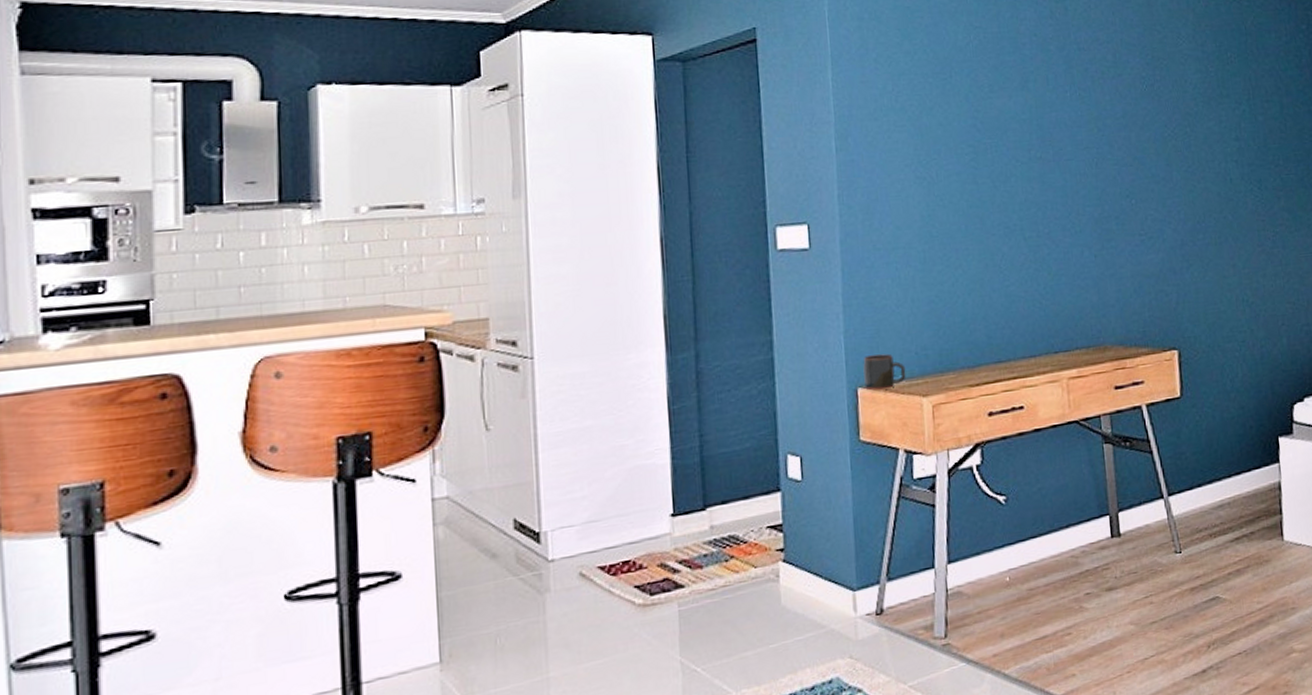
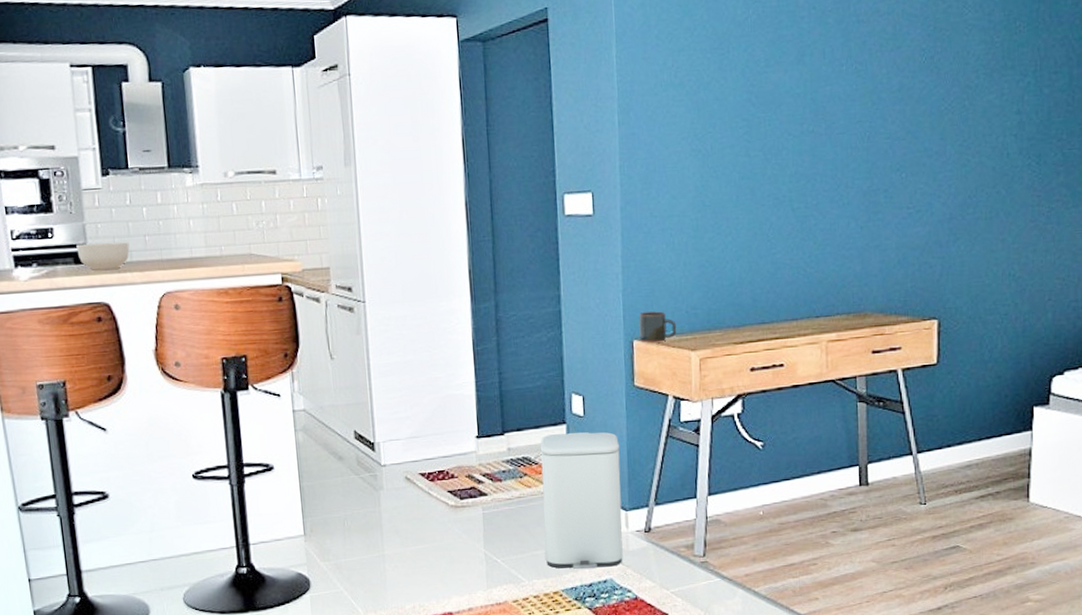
bowl: none [138,295,216,334] -> present [76,241,130,272]
pedal bin: none [750,497,851,672] -> present [540,431,623,570]

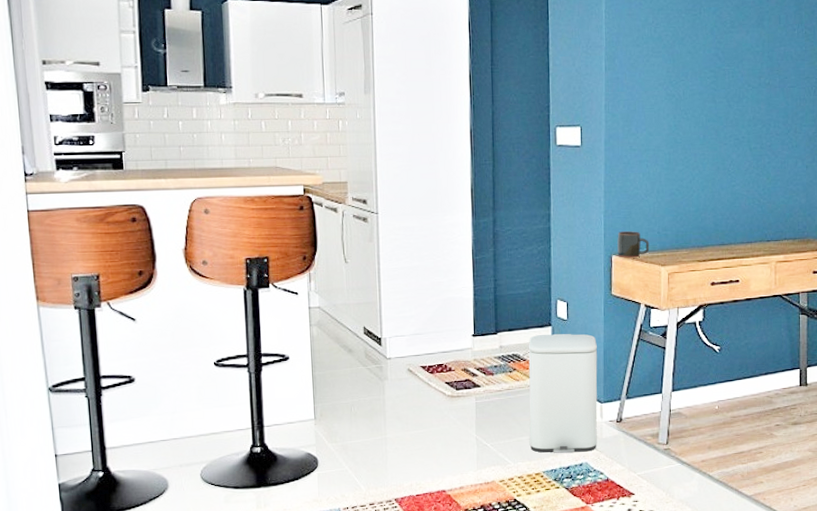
bowl: present [76,241,130,272] -> none [115,151,165,177]

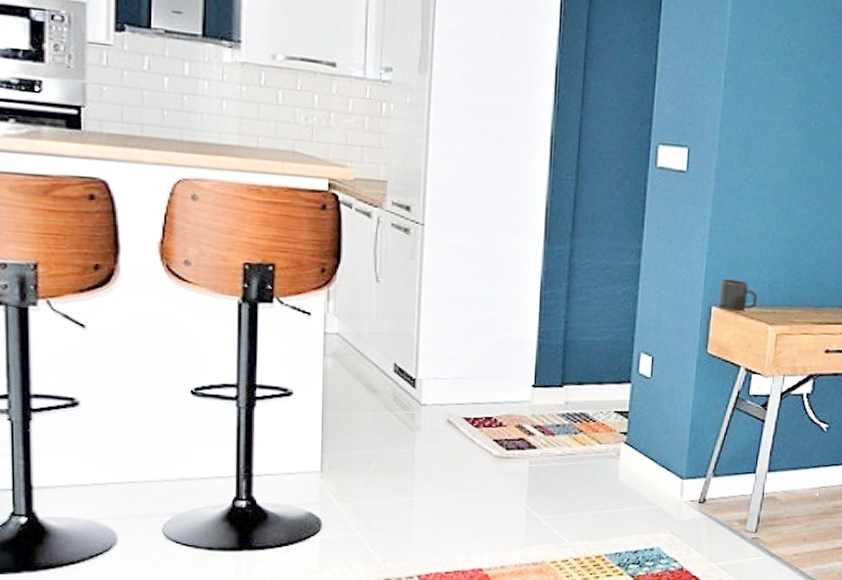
pedal bin: present [528,333,598,454] -> none [592,392,684,536]

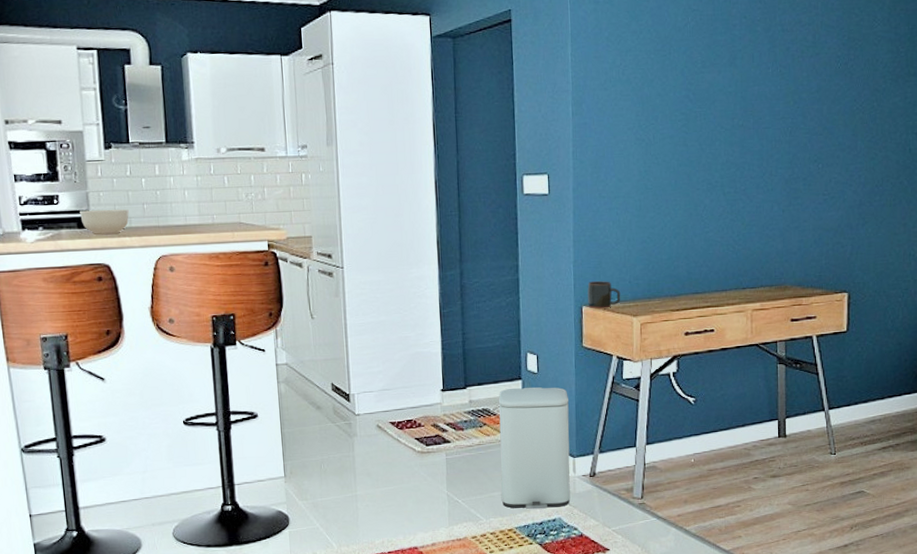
bowl: none [71,105,141,143] -> present [80,208,129,235]
pedal bin: none [592,392,684,536] -> present [498,386,571,510]

